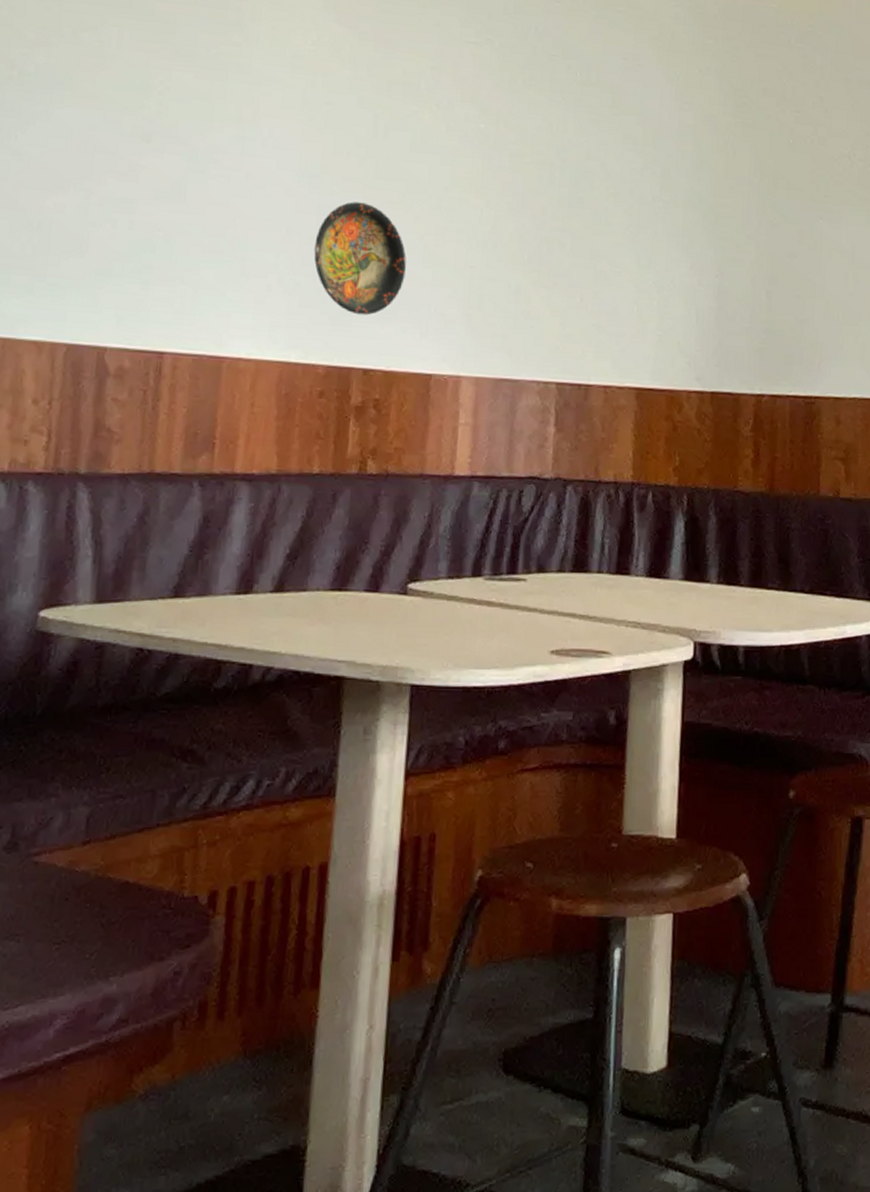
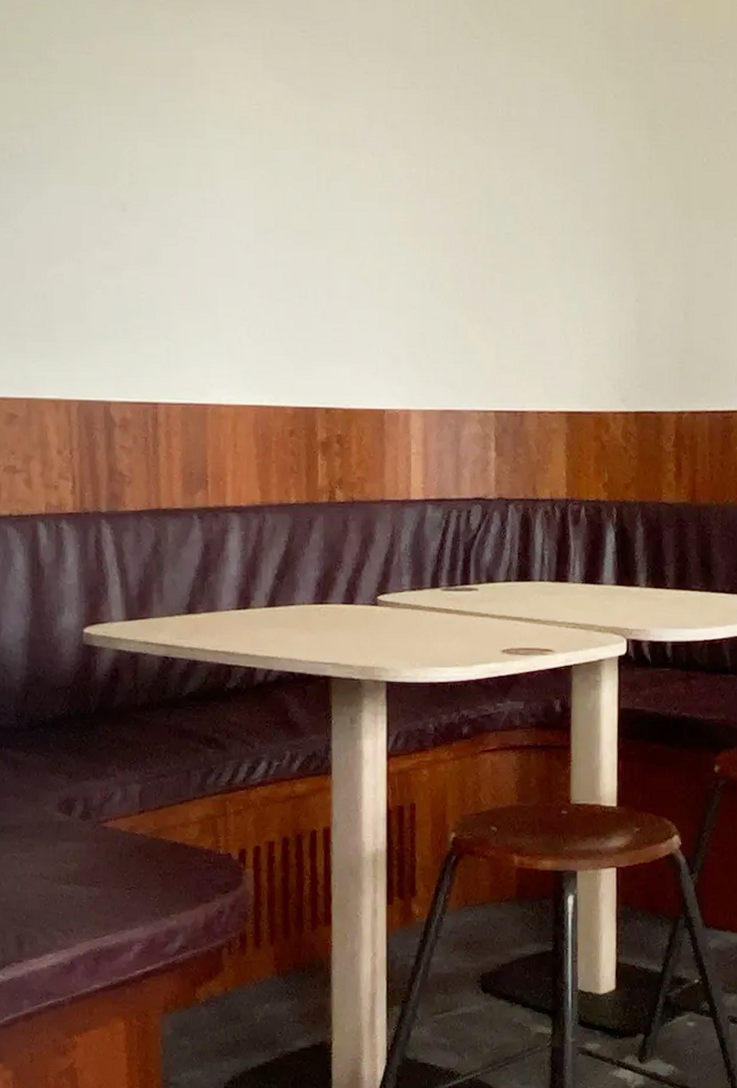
decorative plate: present [314,202,407,316] -> none [274,253,355,359]

